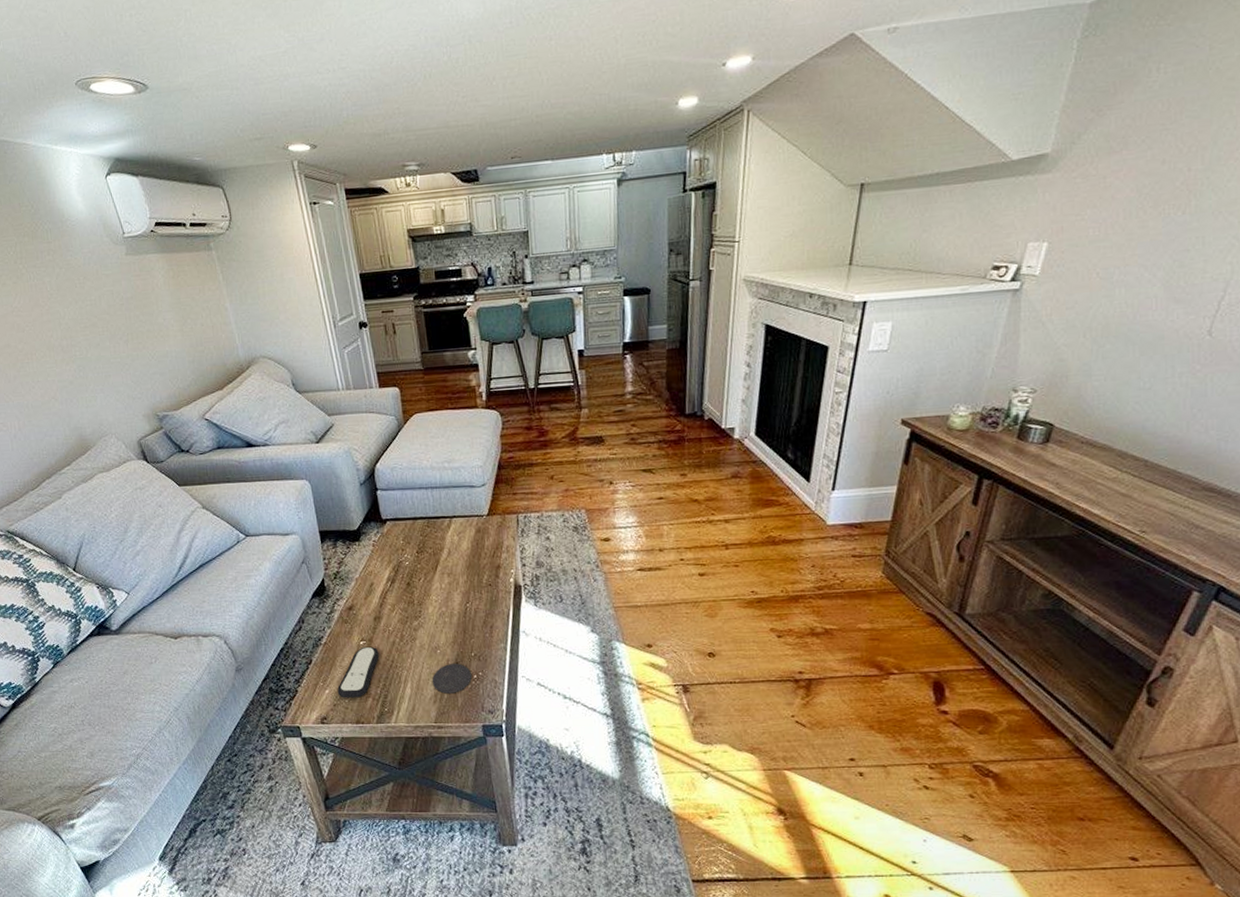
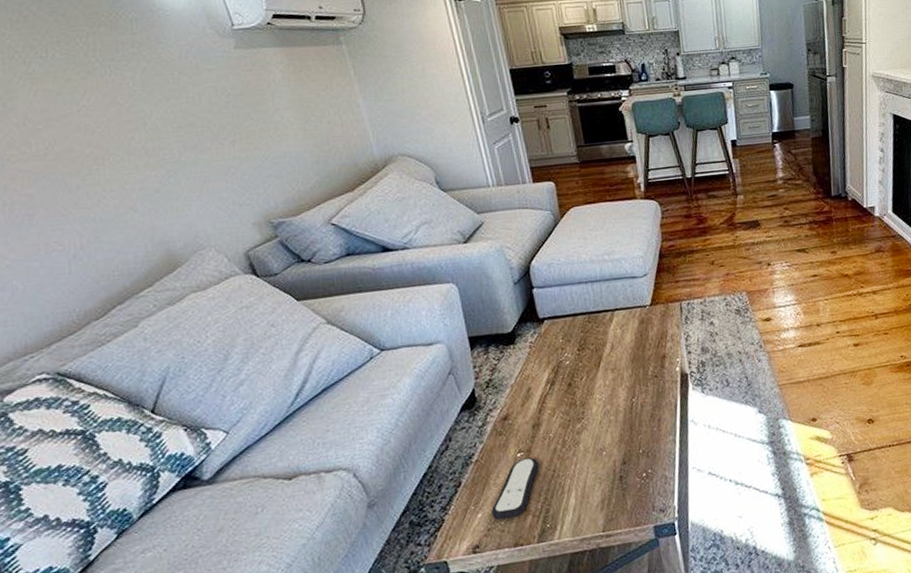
coaster: present [432,663,473,694] -> none [598,463,642,498]

